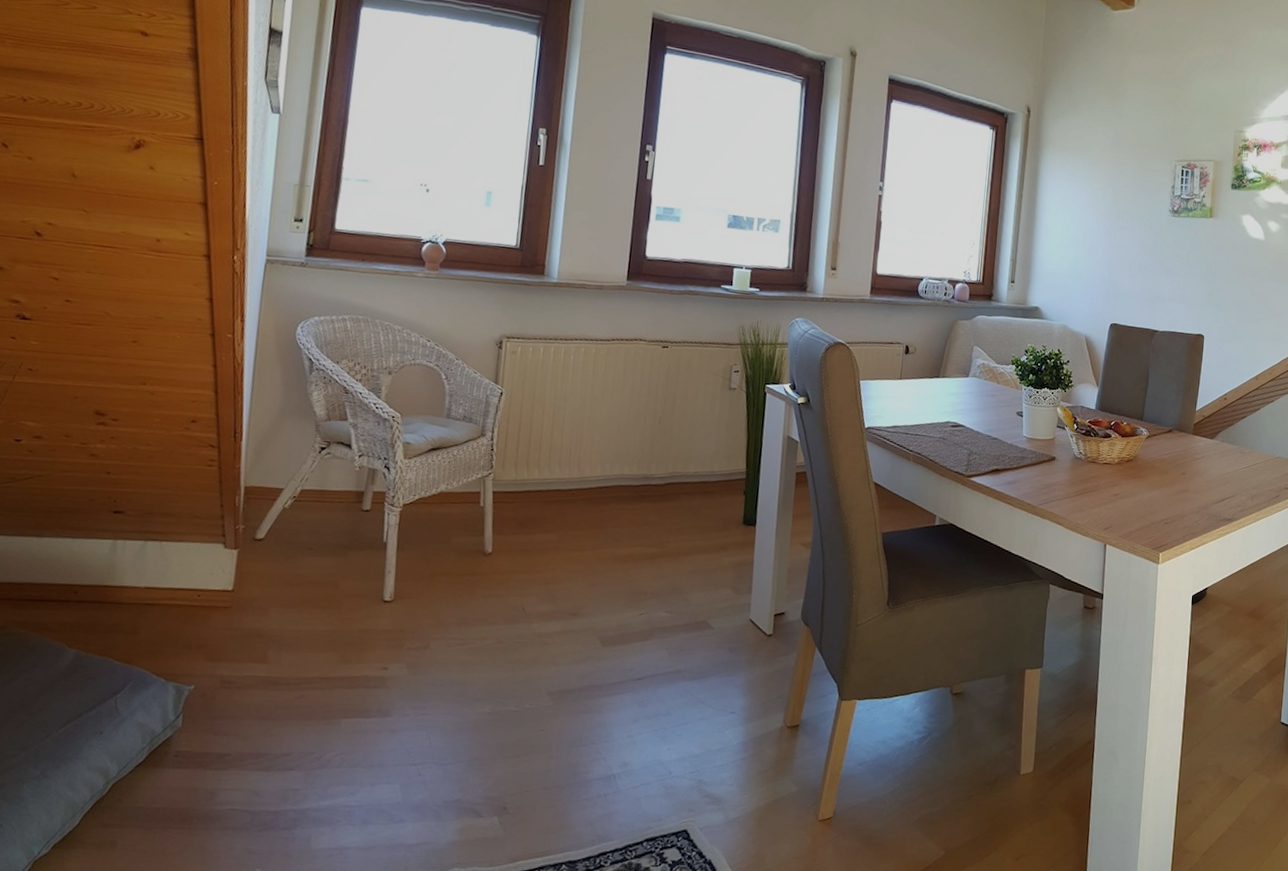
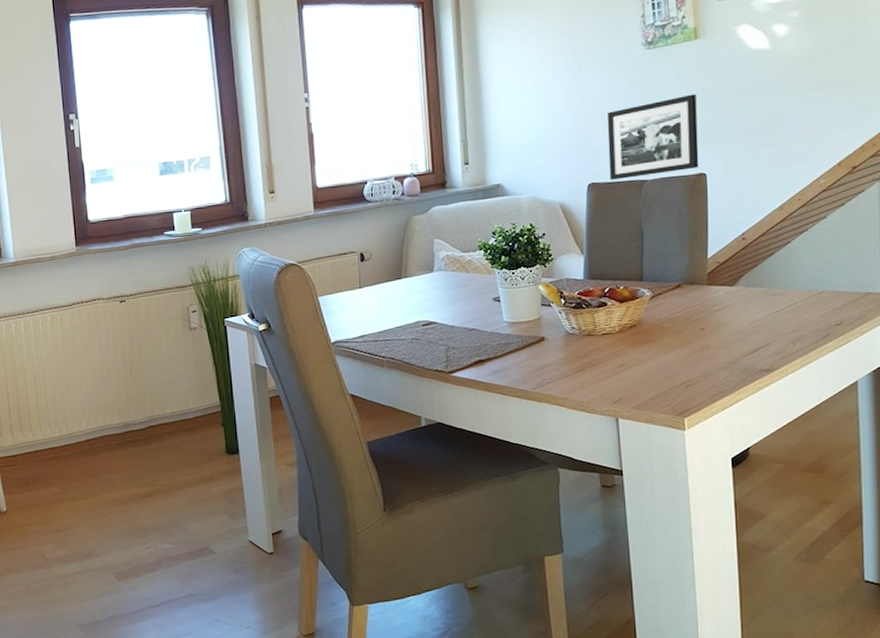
picture frame: none [1128,263,1205,329] -> present [606,93,699,180]

